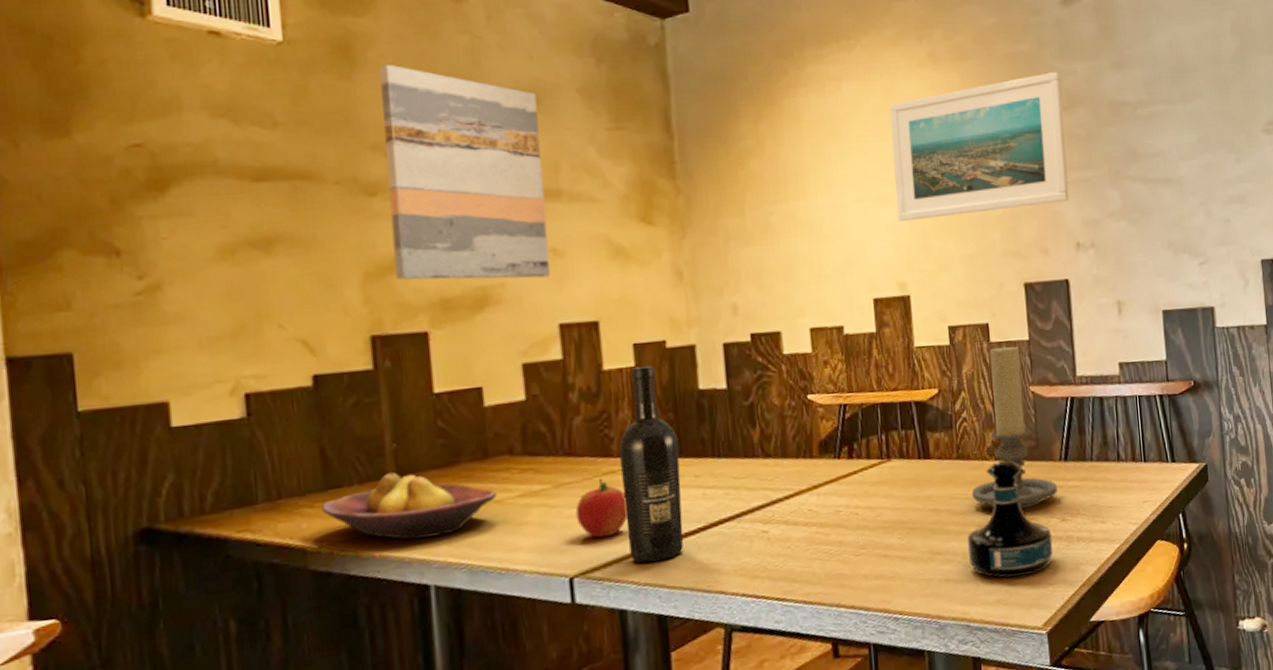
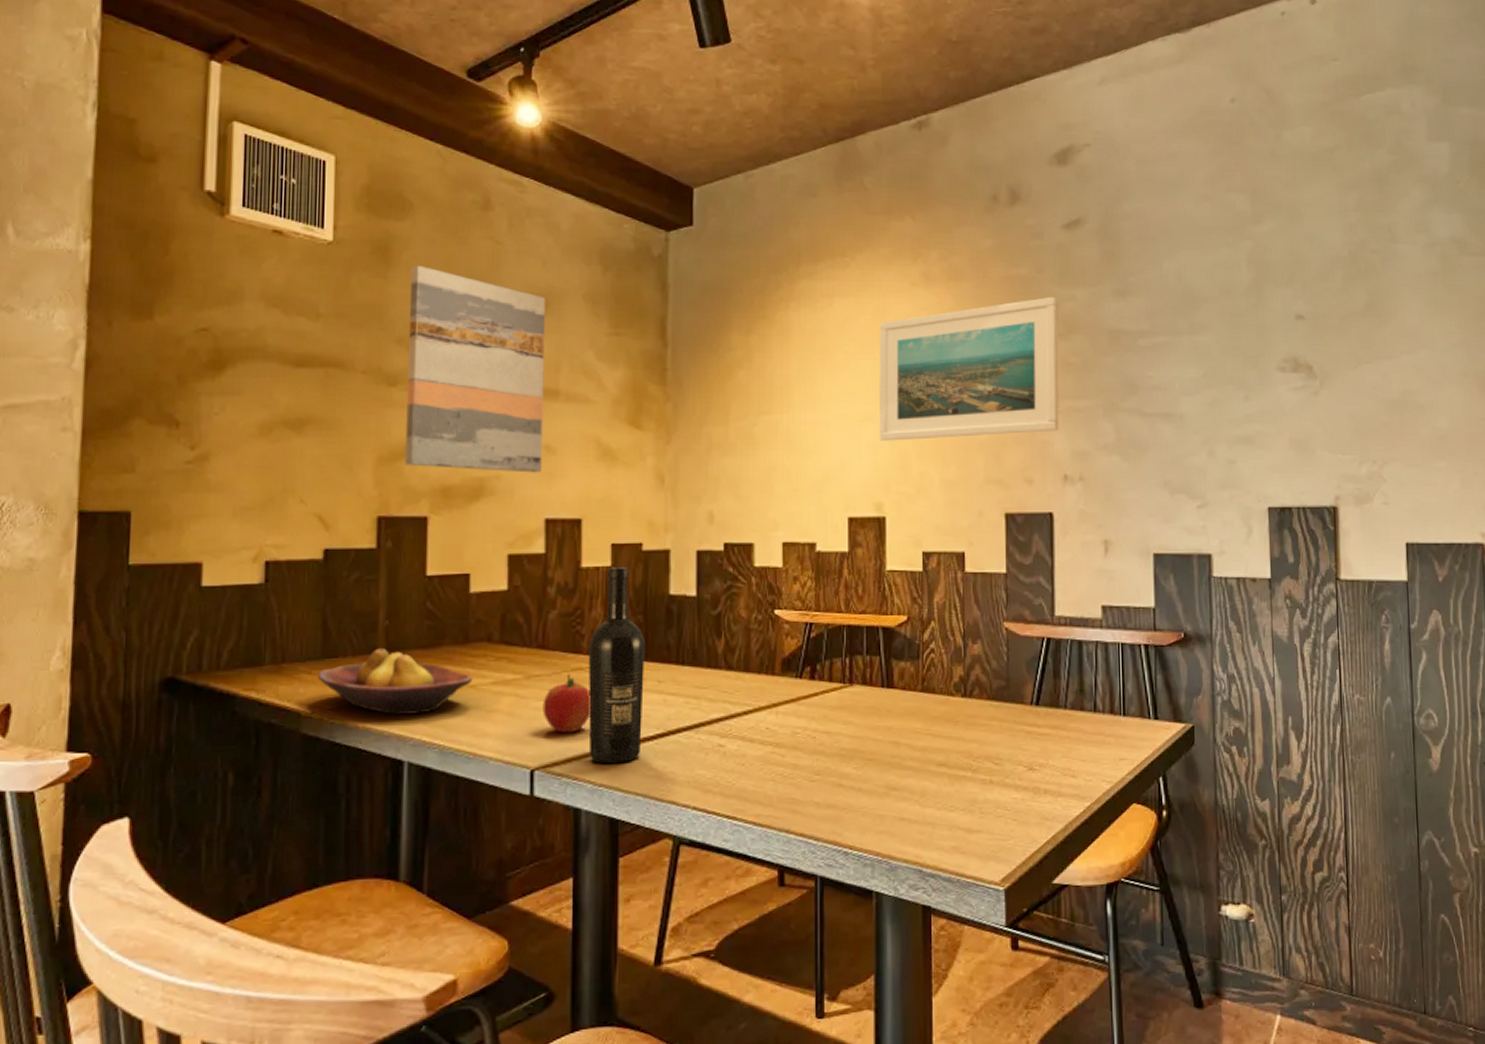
tequila bottle: present [967,459,1053,579] -> none [925,697,1017,825]
candle holder: present [972,344,1057,509] -> none [935,575,1026,753]

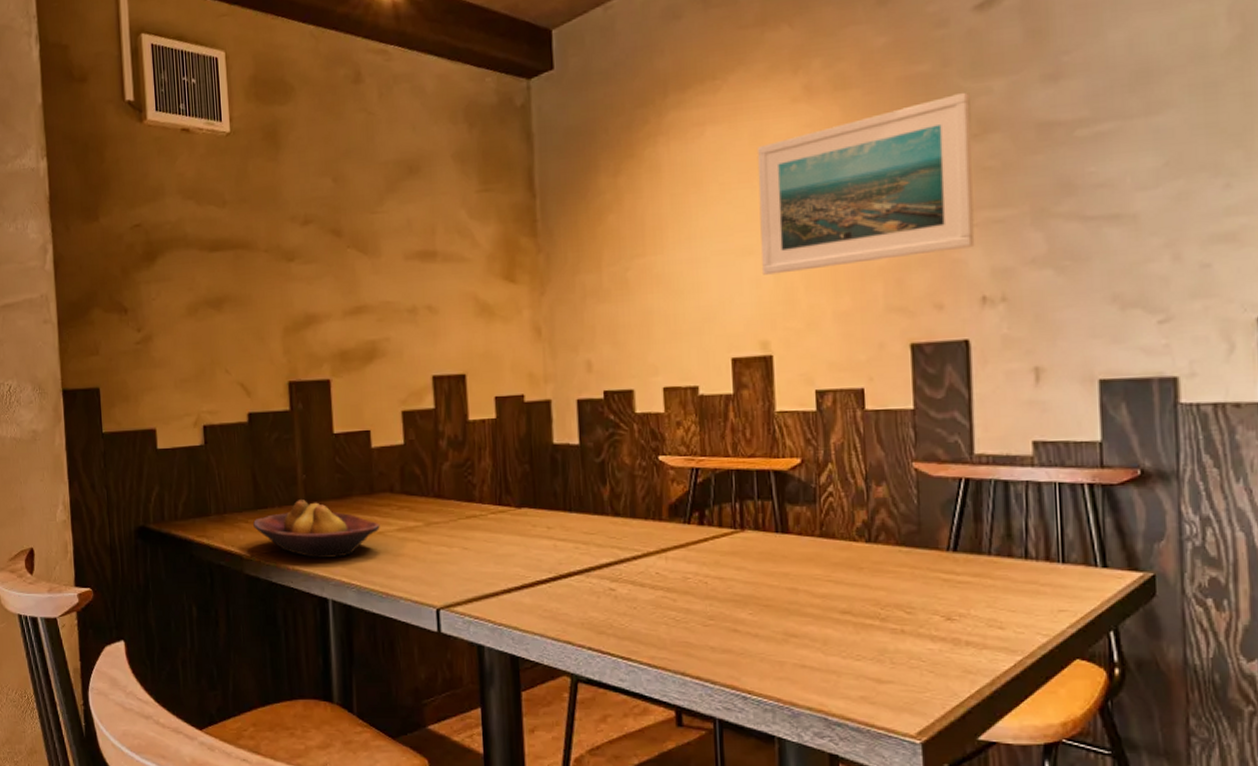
wall art: present [405,265,545,473] -> none [297,144,427,334]
apple: present [542,674,590,733] -> none [442,521,486,576]
wine bottle: present [588,567,646,764] -> none [480,419,536,605]

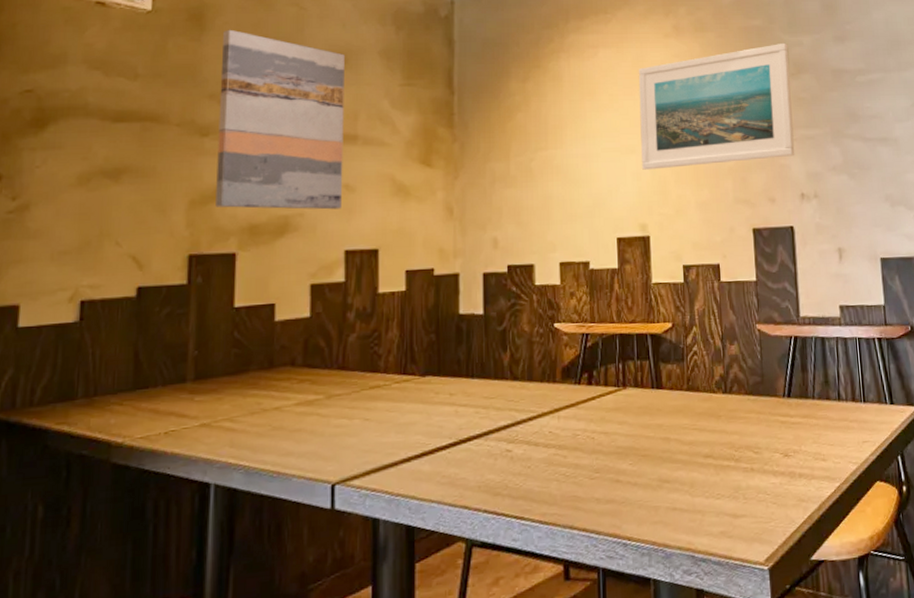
fruit bowl: present [253,500,380,558] -> none [129,377,277,440]
wall art: none [297,144,427,334] -> present [215,29,345,210]

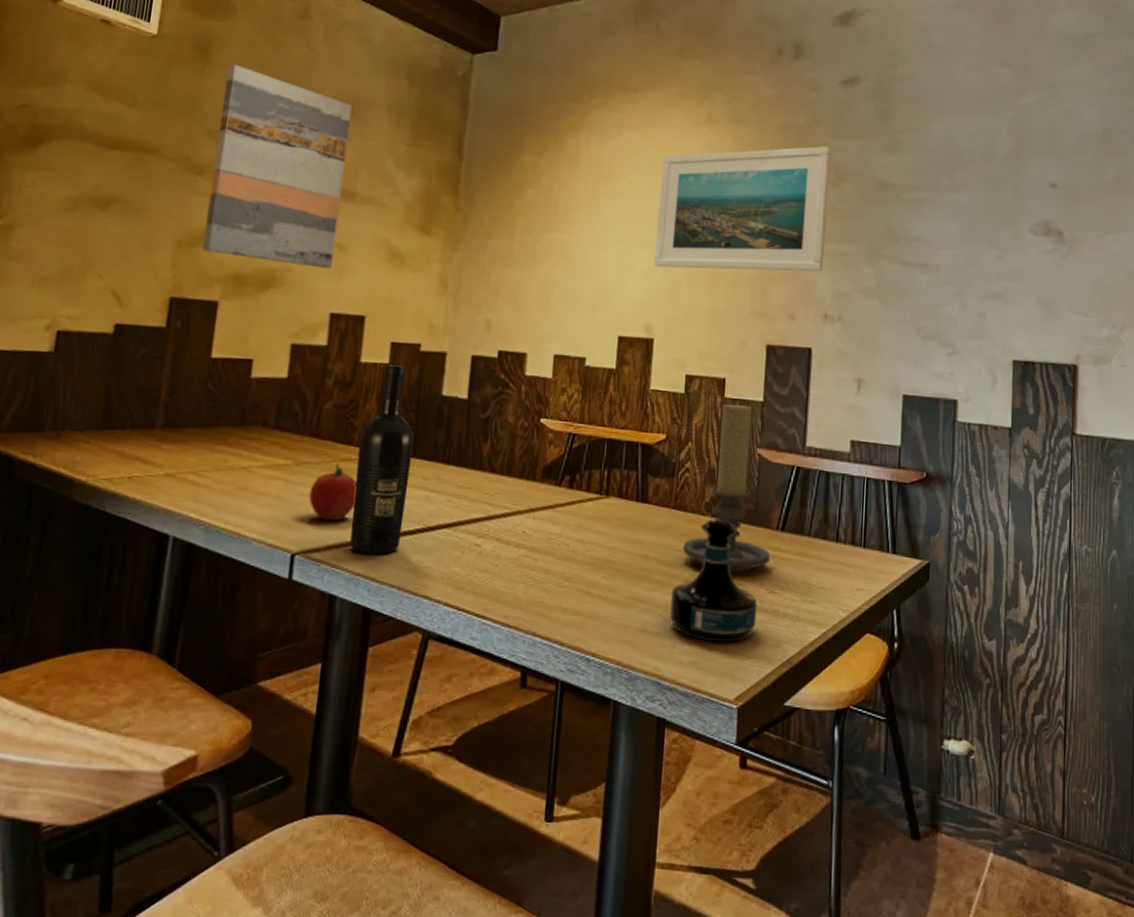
apple: none [343,391,387,448] -> present [308,463,357,521]
wine bottle: none [385,291,438,475] -> present [350,365,415,555]
tequila bottle: none [694,393,776,511] -> present [669,517,758,643]
candle holder: none [700,284,781,443] -> present [683,401,770,573]

